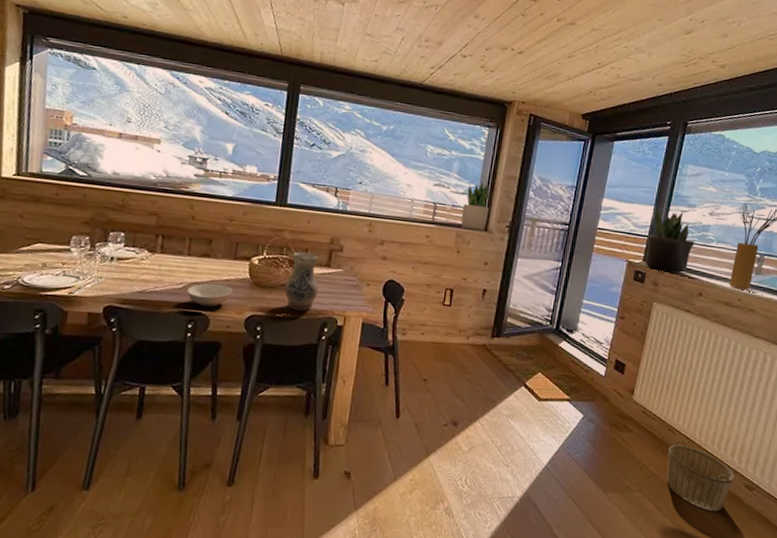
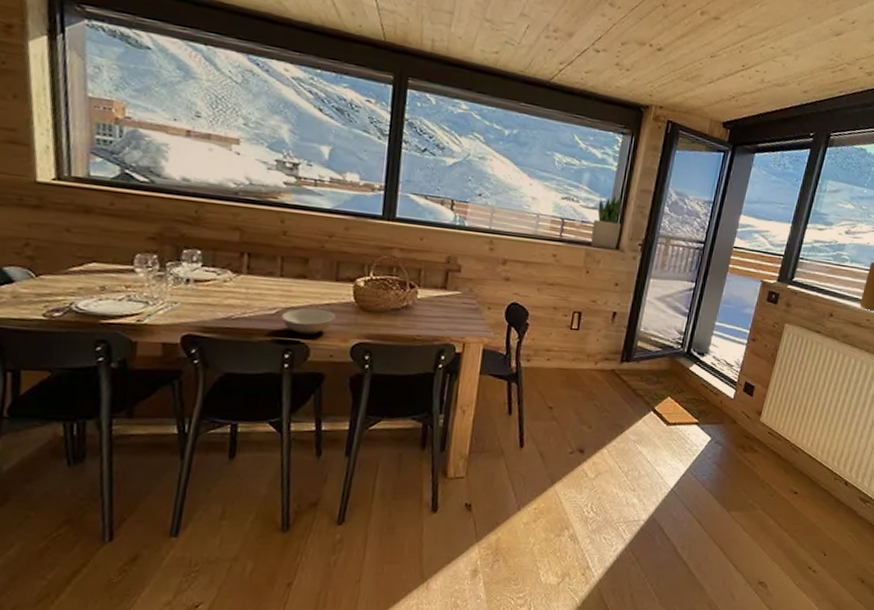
ceramic pitcher: present [284,252,319,312] -> none [395,272,434,338]
planter: present [645,207,695,274] -> none [779,225,830,294]
basket: present [666,440,735,511] -> none [788,458,851,524]

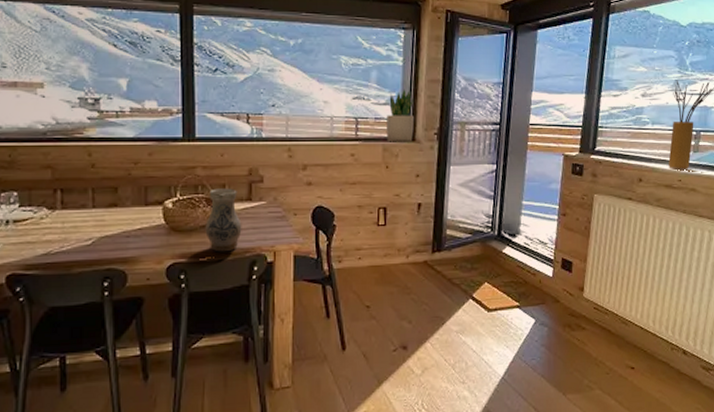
bowl: present [281,308,335,335] -> none [97,234,148,262]
ceramic pitcher: none [395,272,434,338] -> present [205,188,242,252]

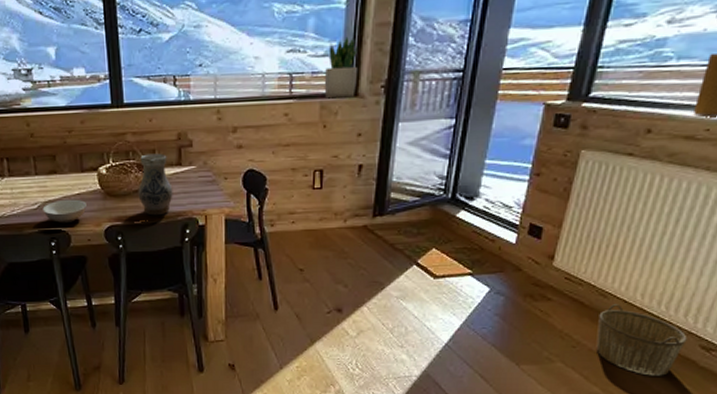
bowl: none [97,234,148,262] -> present [42,199,87,224]
basket: none [623,331,691,398] -> present [596,304,688,376]

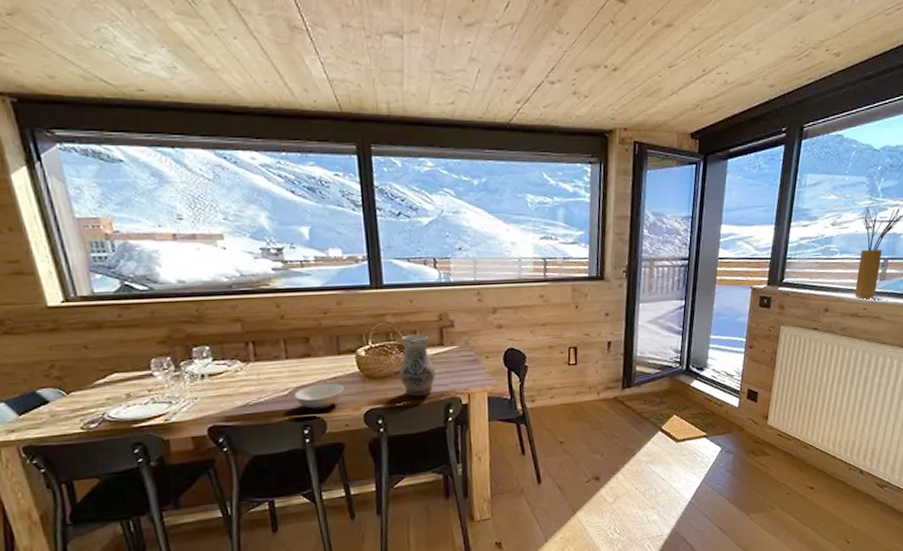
planter: present [324,36,359,99] -> none [574,226,603,282]
basket: present [596,304,688,376] -> none [804,454,867,513]

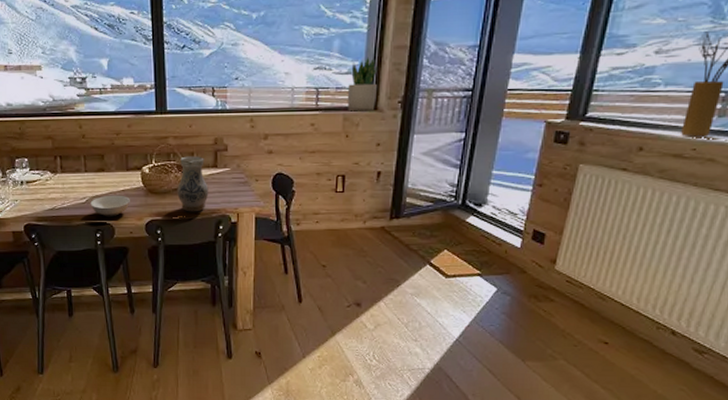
planter: none [574,226,603,282] -> present [347,57,379,112]

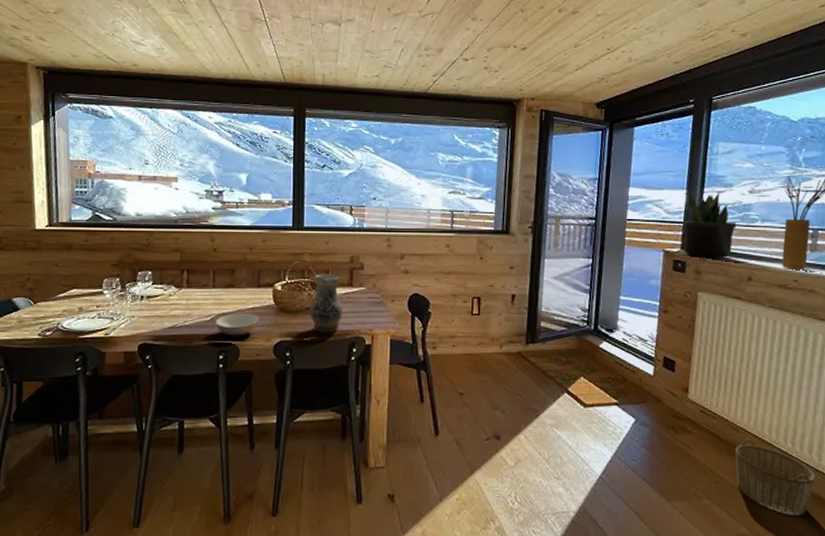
planter: present [347,57,379,112] -> none [480,184,509,235]
planter: none [569,54,635,129] -> present [682,191,737,259]
basket: none [596,307,681,376] -> present [735,439,816,516]

